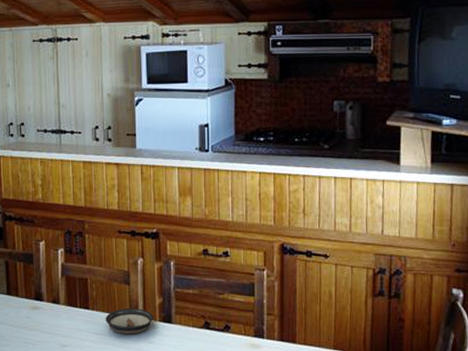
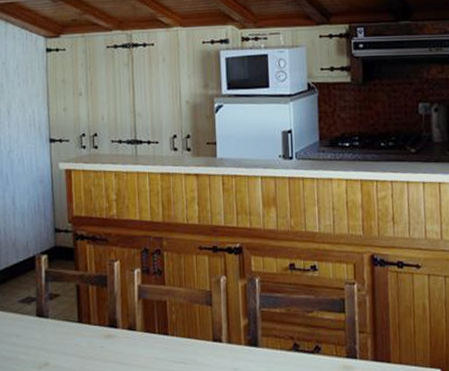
saucer: present [105,308,154,334] -> none [186,332,239,361]

